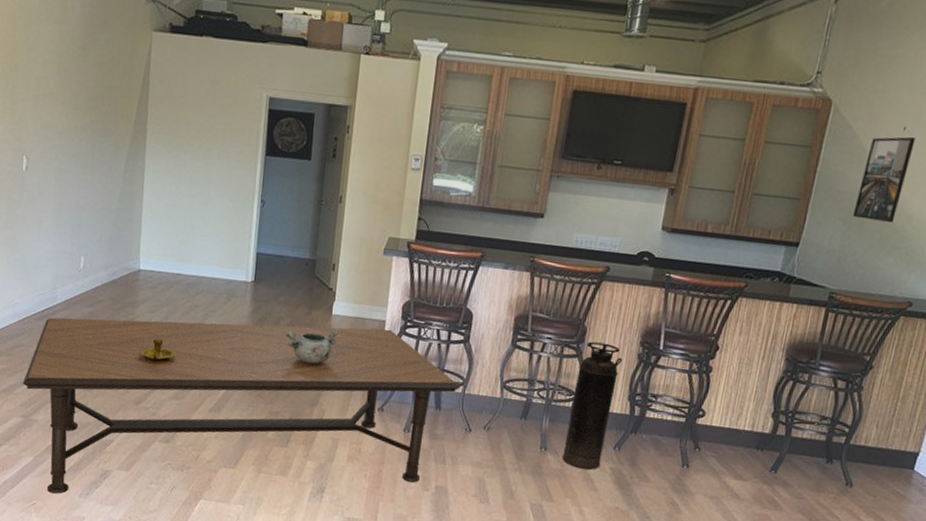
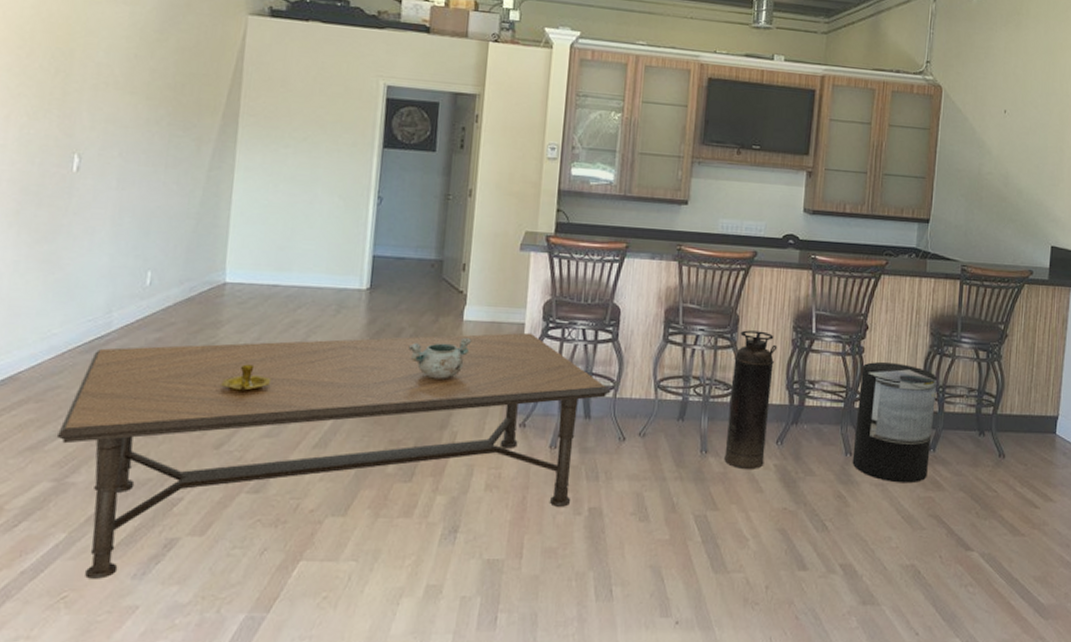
trash can: none [688,382,788,500] -> present [852,361,938,484]
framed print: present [852,136,916,222] -> none [972,118,1015,197]

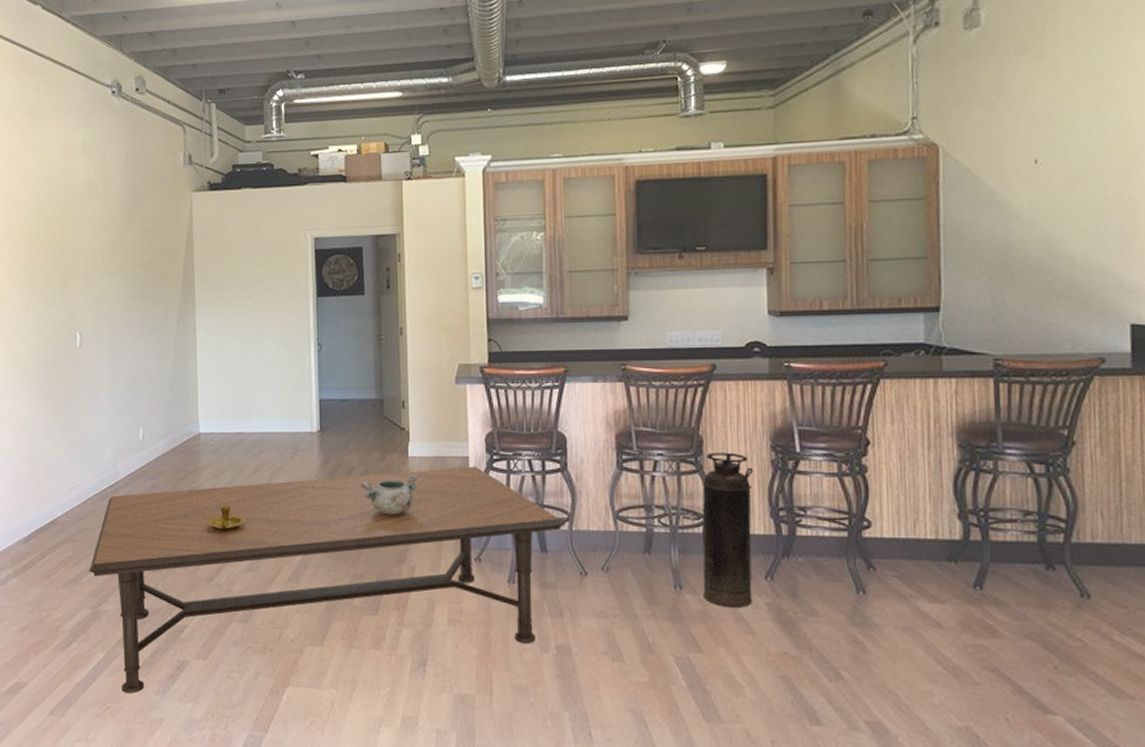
trash can: present [852,361,938,484] -> none [866,481,976,628]

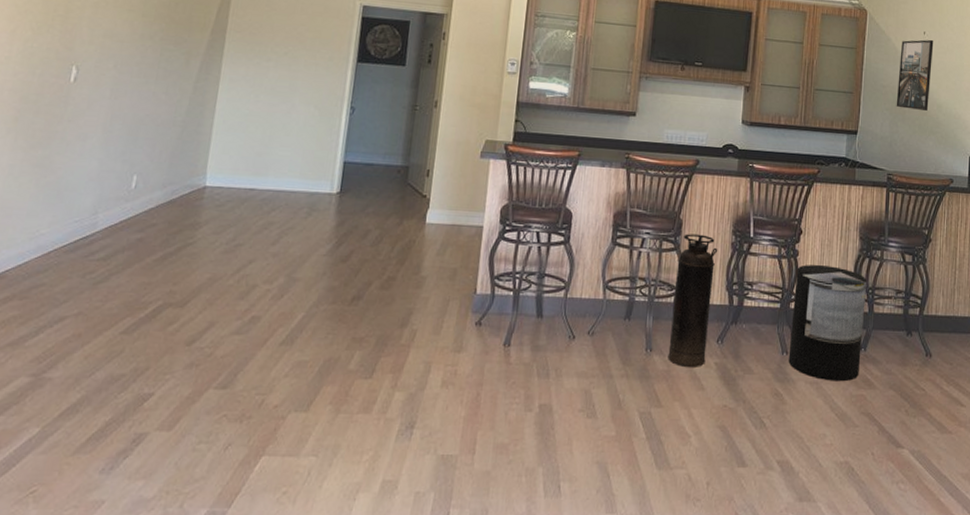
dining table: present [89,466,566,694] -> none [37,235,562,473]
candlestick: present [206,506,246,531] -> none [196,264,244,291]
decorative bowl: present [360,473,419,515] -> none [373,238,434,279]
trash can: none [866,481,976,628] -> present [788,264,867,382]
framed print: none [997,168,1054,269] -> present [896,39,934,111]

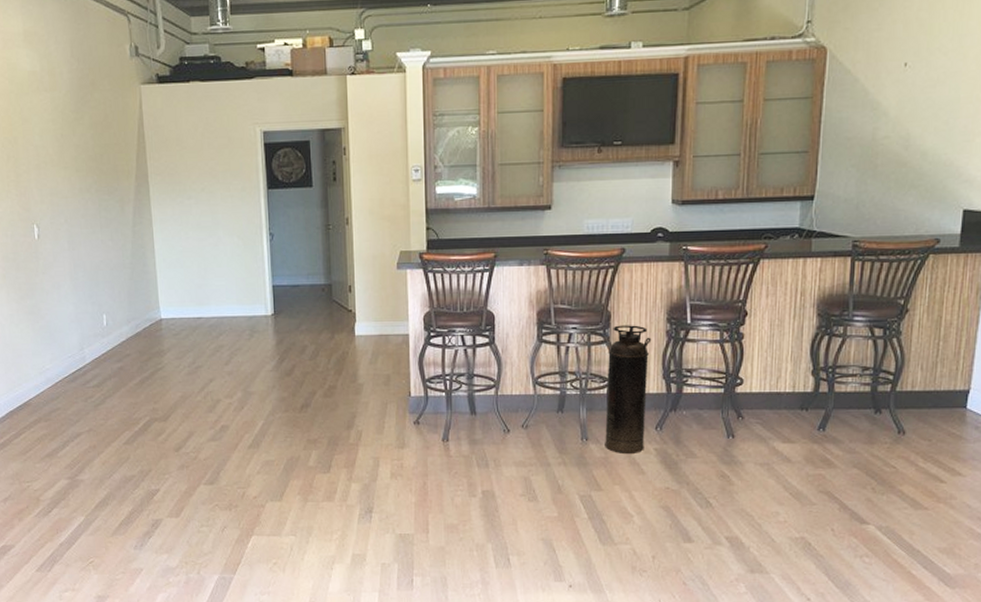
trash can: present [788,264,867,382] -> none [735,346,827,462]
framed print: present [896,39,934,111] -> none [865,71,919,162]

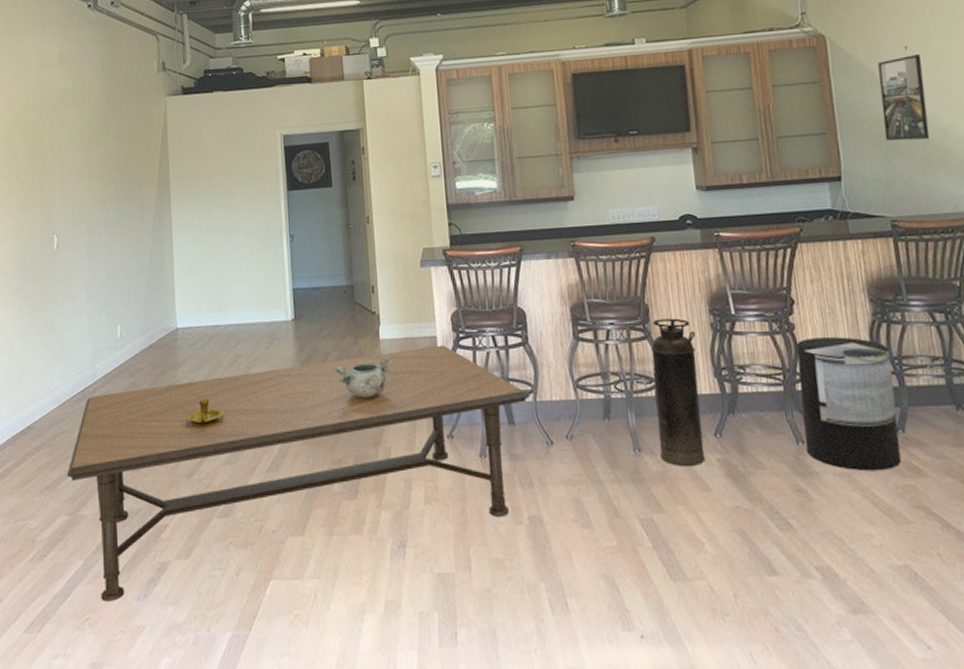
dining table: none [64,342,493,549] -> present [66,345,530,601]
candlestick: none [172,384,209,406] -> present [185,399,225,425]
decorative bowl: none [312,349,365,387] -> present [335,355,391,398]
trash can: none [735,346,827,462] -> present [796,336,901,472]
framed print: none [865,71,919,162] -> present [877,53,930,141]

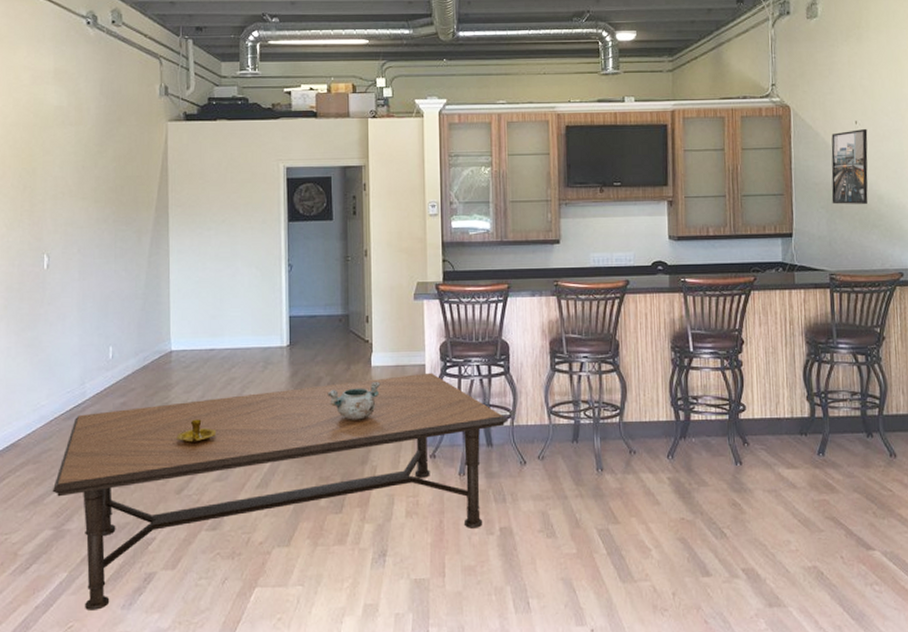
fire extinguisher: present [651,318,706,466] -> none [618,353,658,484]
trash can: present [796,336,901,472] -> none [742,372,820,488]

